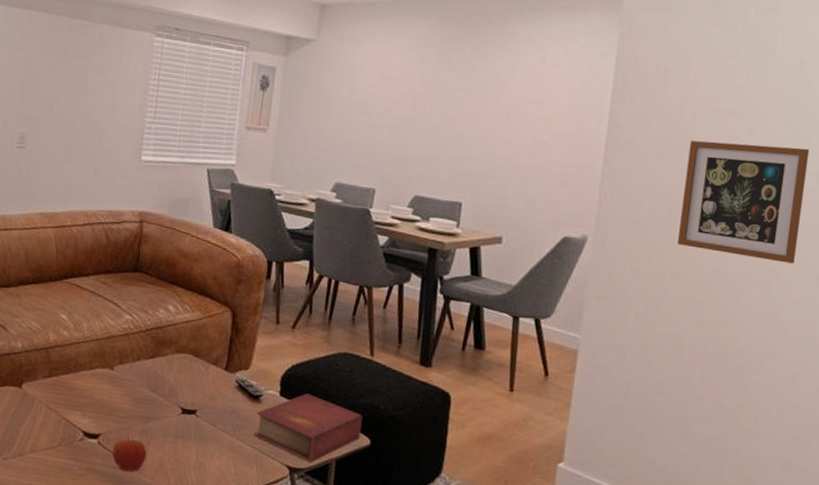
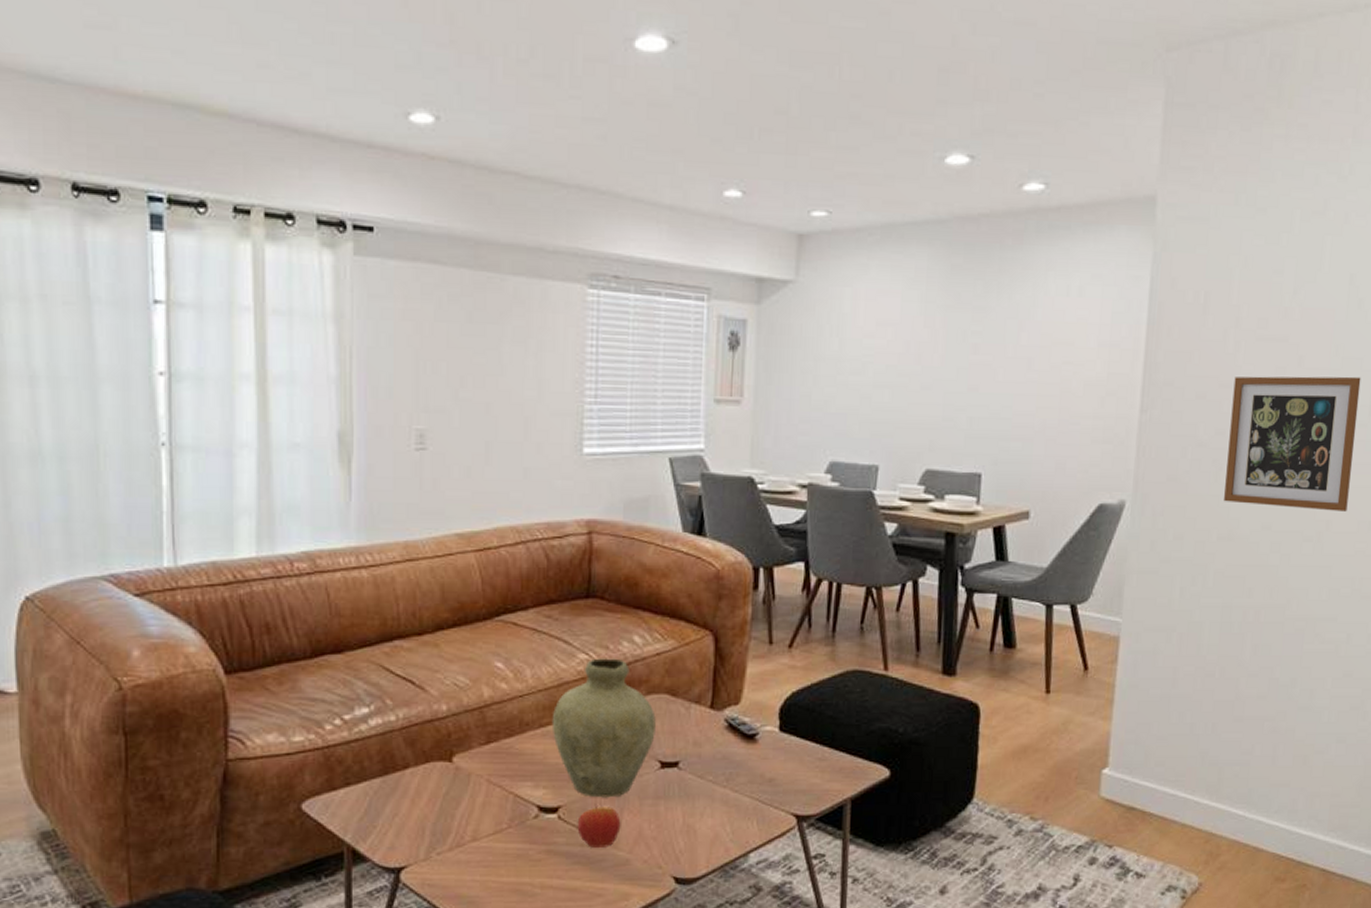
vase: none [99,319,181,433] -> present [551,658,656,798]
book: present [254,393,362,463] -> none [752,724,879,806]

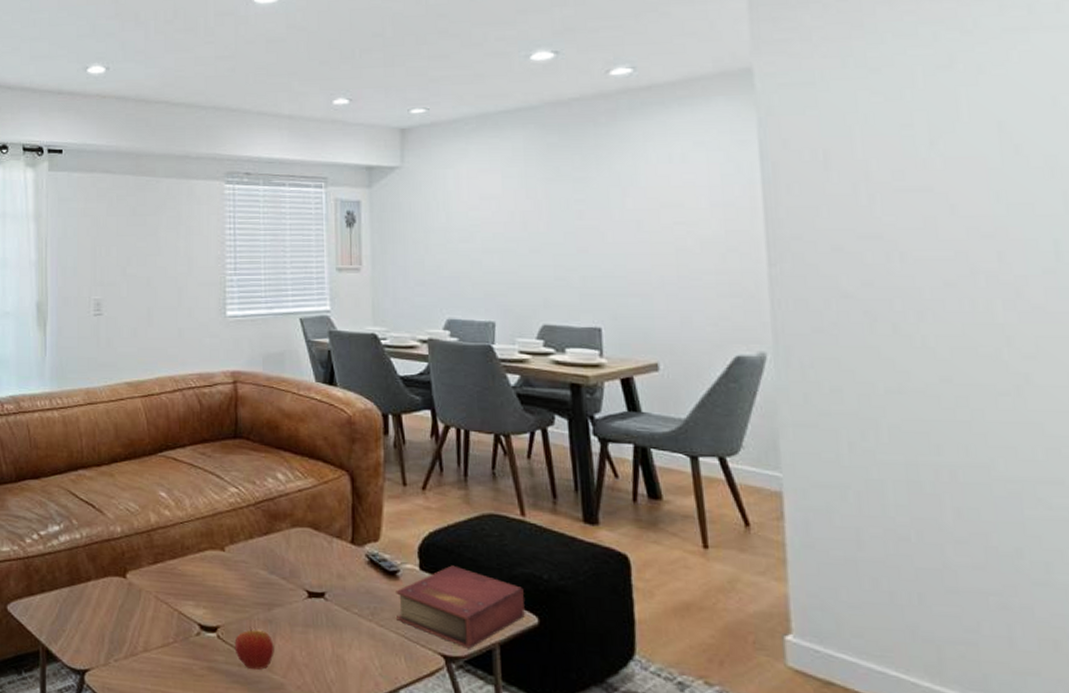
vase: present [551,658,656,798] -> none [208,492,301,622]
book: none [752,724,879,806] -> present [396,565,525,649]
picture frame: present [1224,376,1361,512] -> none [874,222,1050,364]

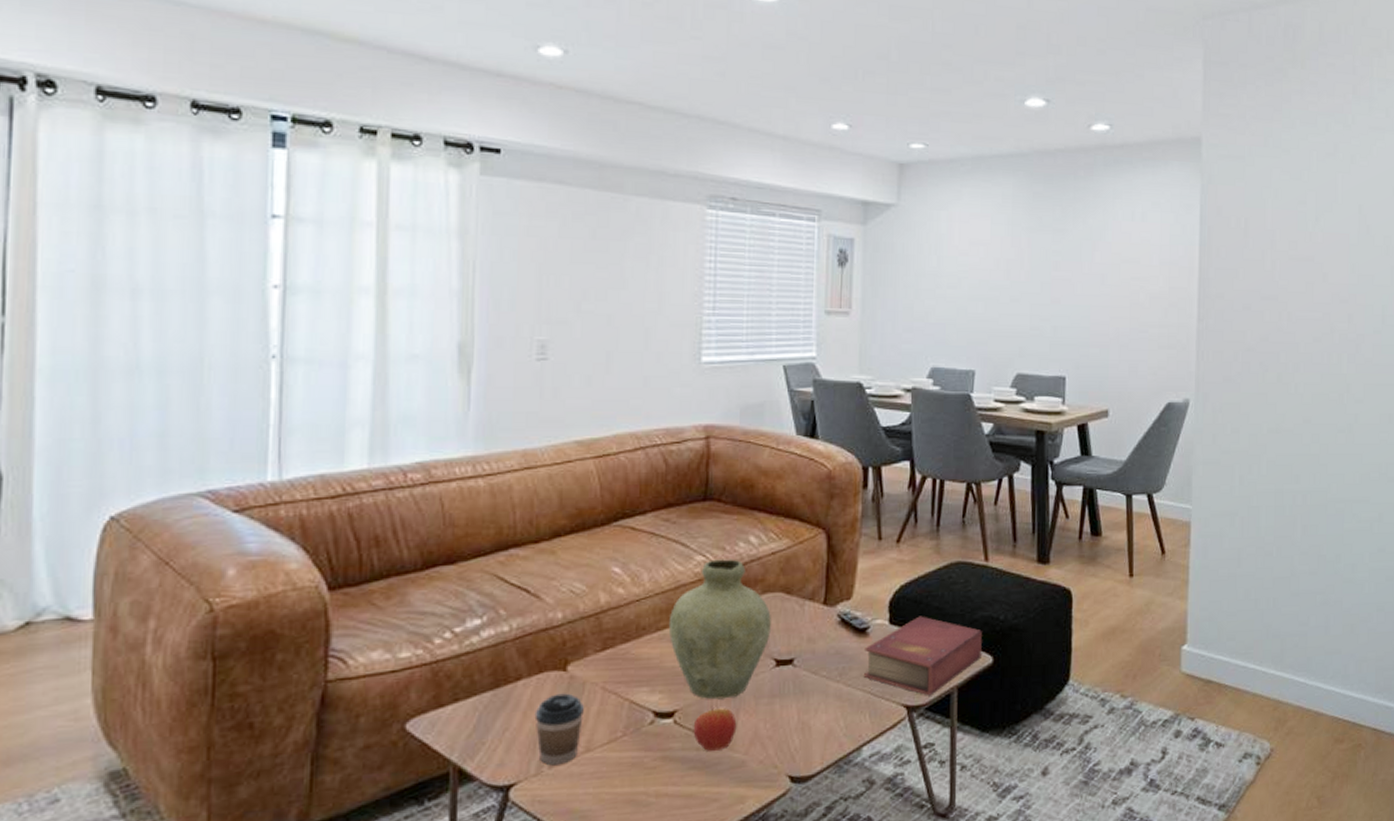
coffee cup: none [102,597,141,659] -> present [534,693,584,766]
vase: none [208,492,301,622] -> present [668,559,771,700]

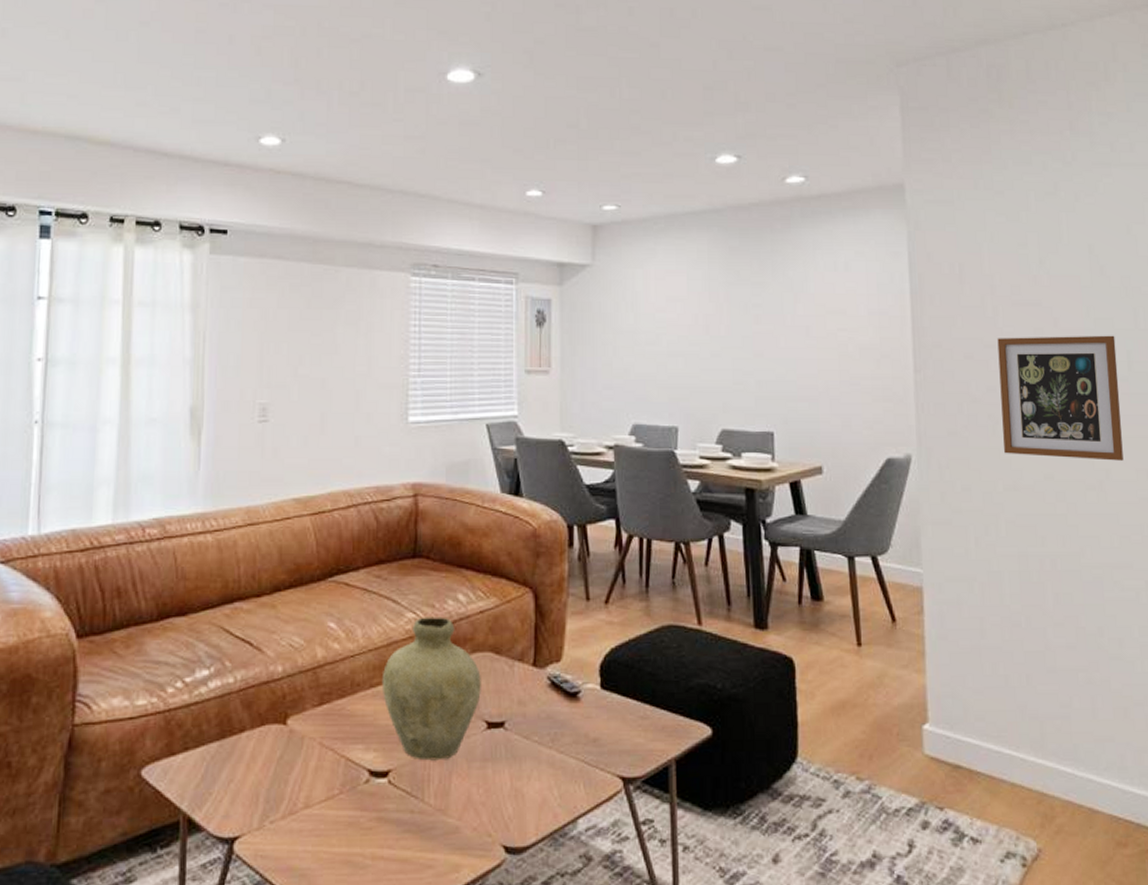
coffee cup: present [534,693,584,766] -> none [257,747,303,820]
apple: present [693,707,737,752] -> none [407,769,450,816]
book: present [864,616,982,696] -> none [577,681,699,768]
picture frame: none [1271,290,1374,406] -> present [997,335,1124,461]

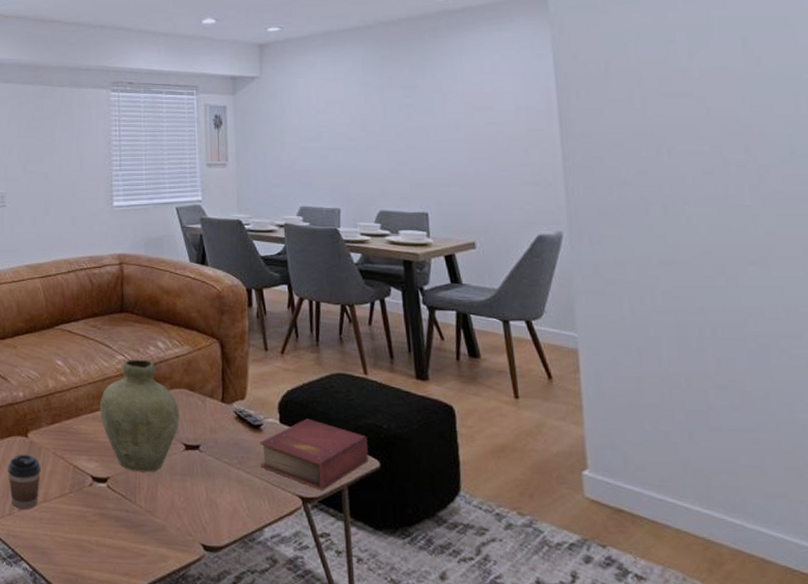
coffee cup: none [257,747,303,820] -> present [7,454,41,509]
book: none [577,681,699,768] -> present [260,418,369,491]
picture frame: present [997,335,1124,461] -> none [647,121,788,238]

